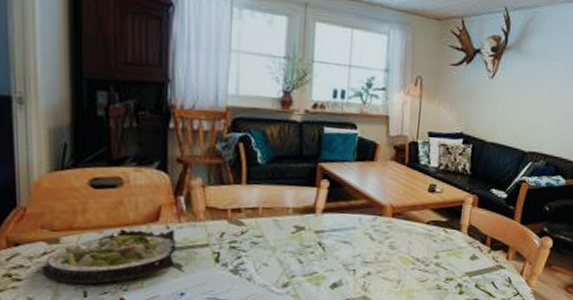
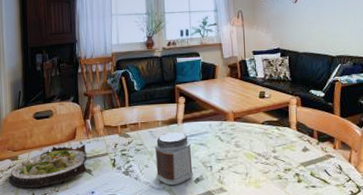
jar: none [279,224,332,291] -> present [154,132,193,186]

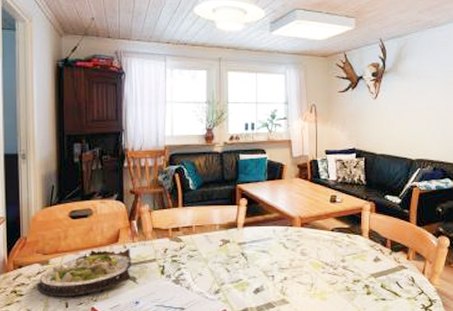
jar: present [154,132,193,186] -> none [210,238,252,296]

